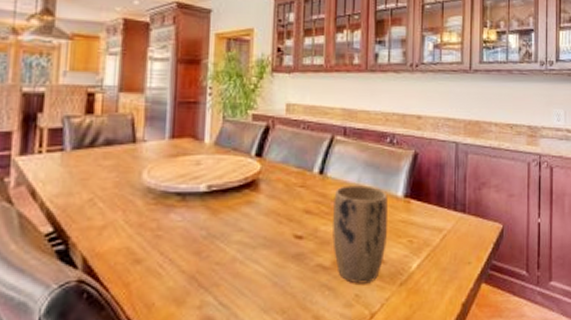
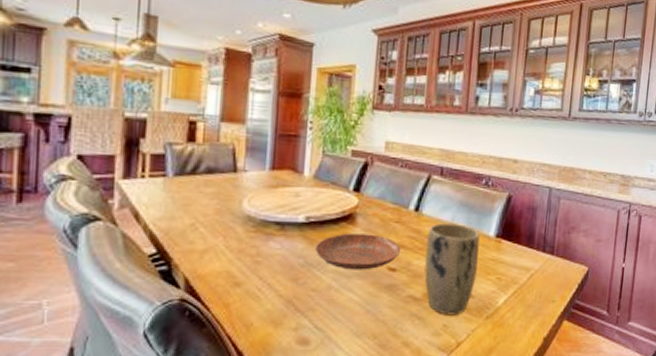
bowl: none [218,200,307,240] -> present [315,233,401,270]

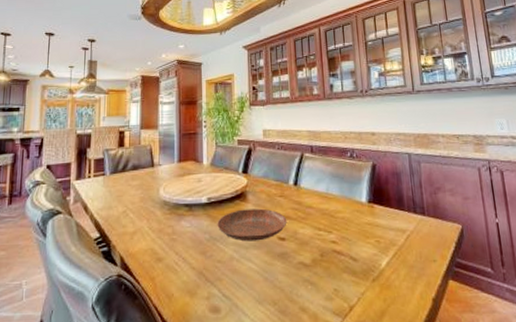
plant pot: present [424,223,480,315] -> none [308,193,358,280]

